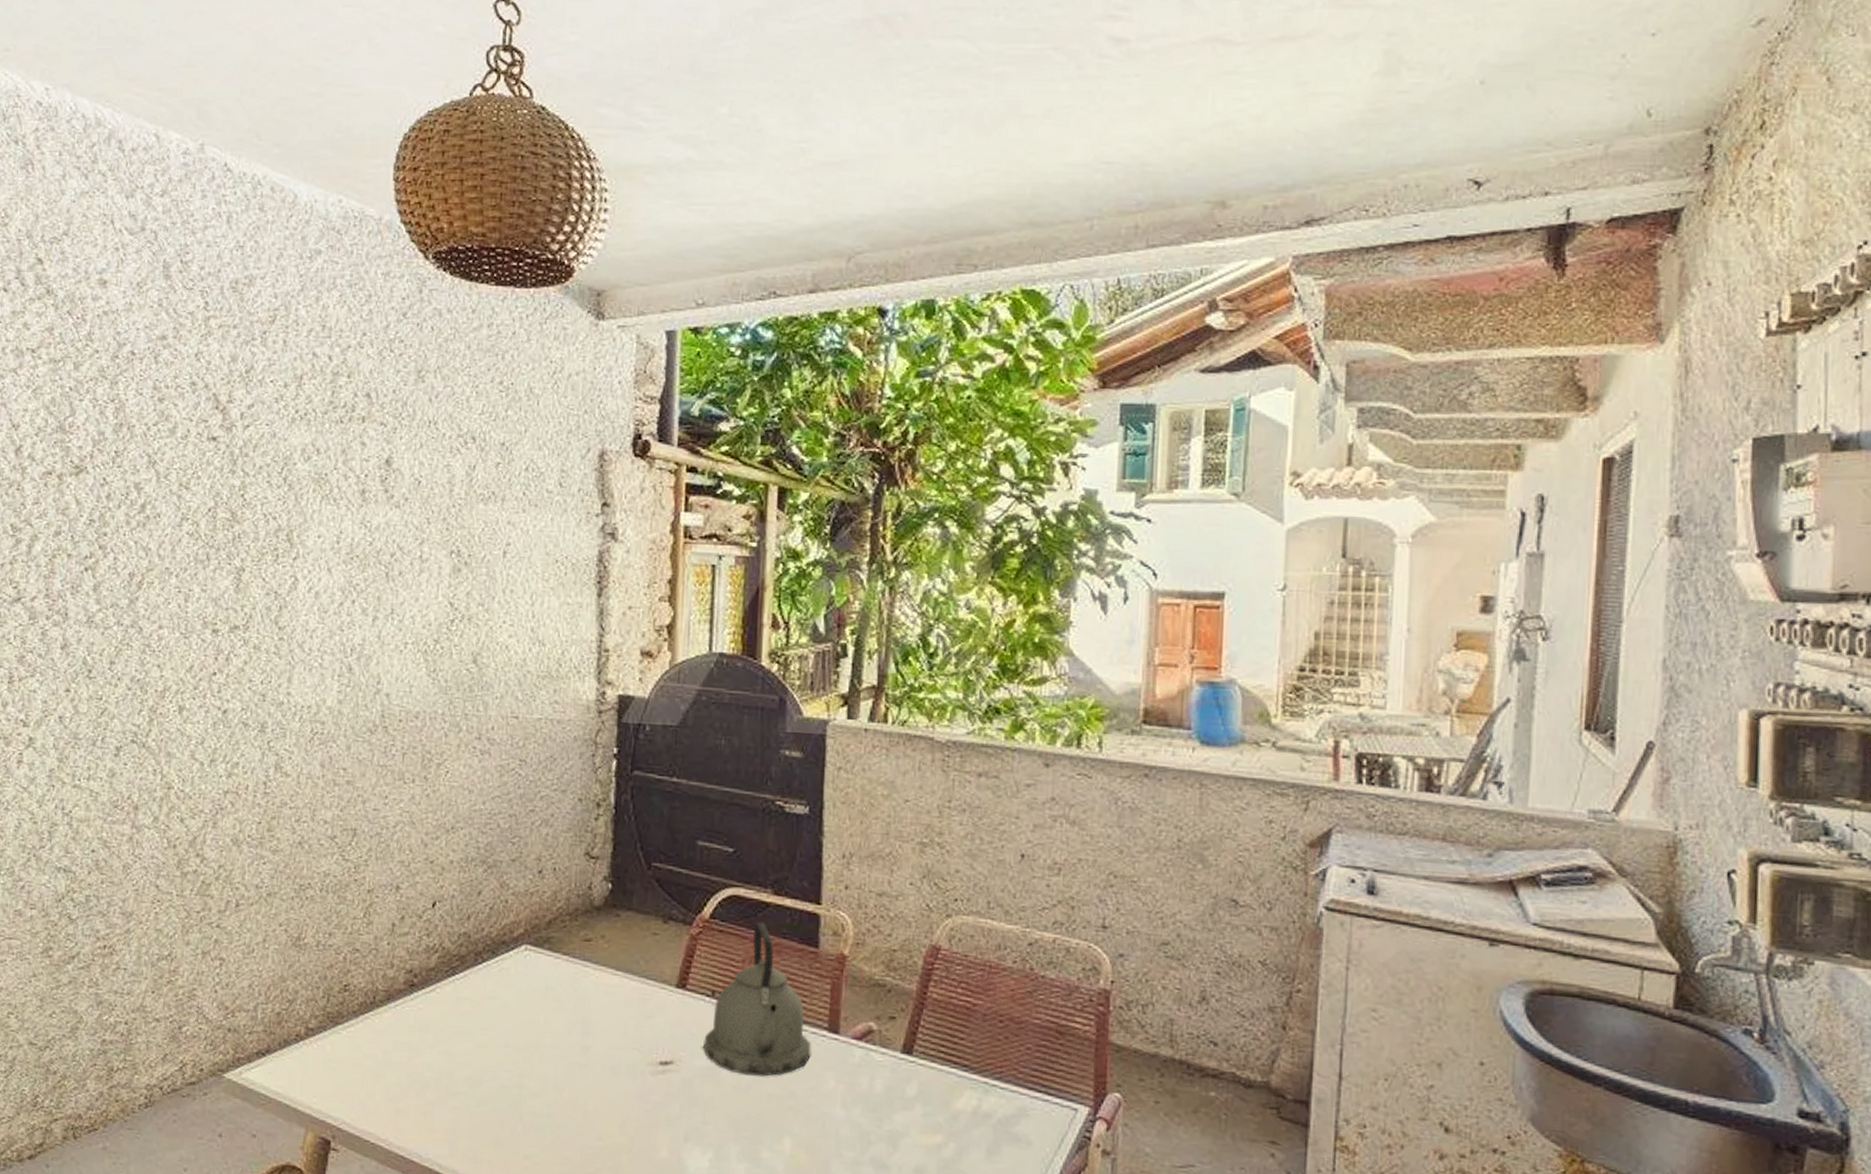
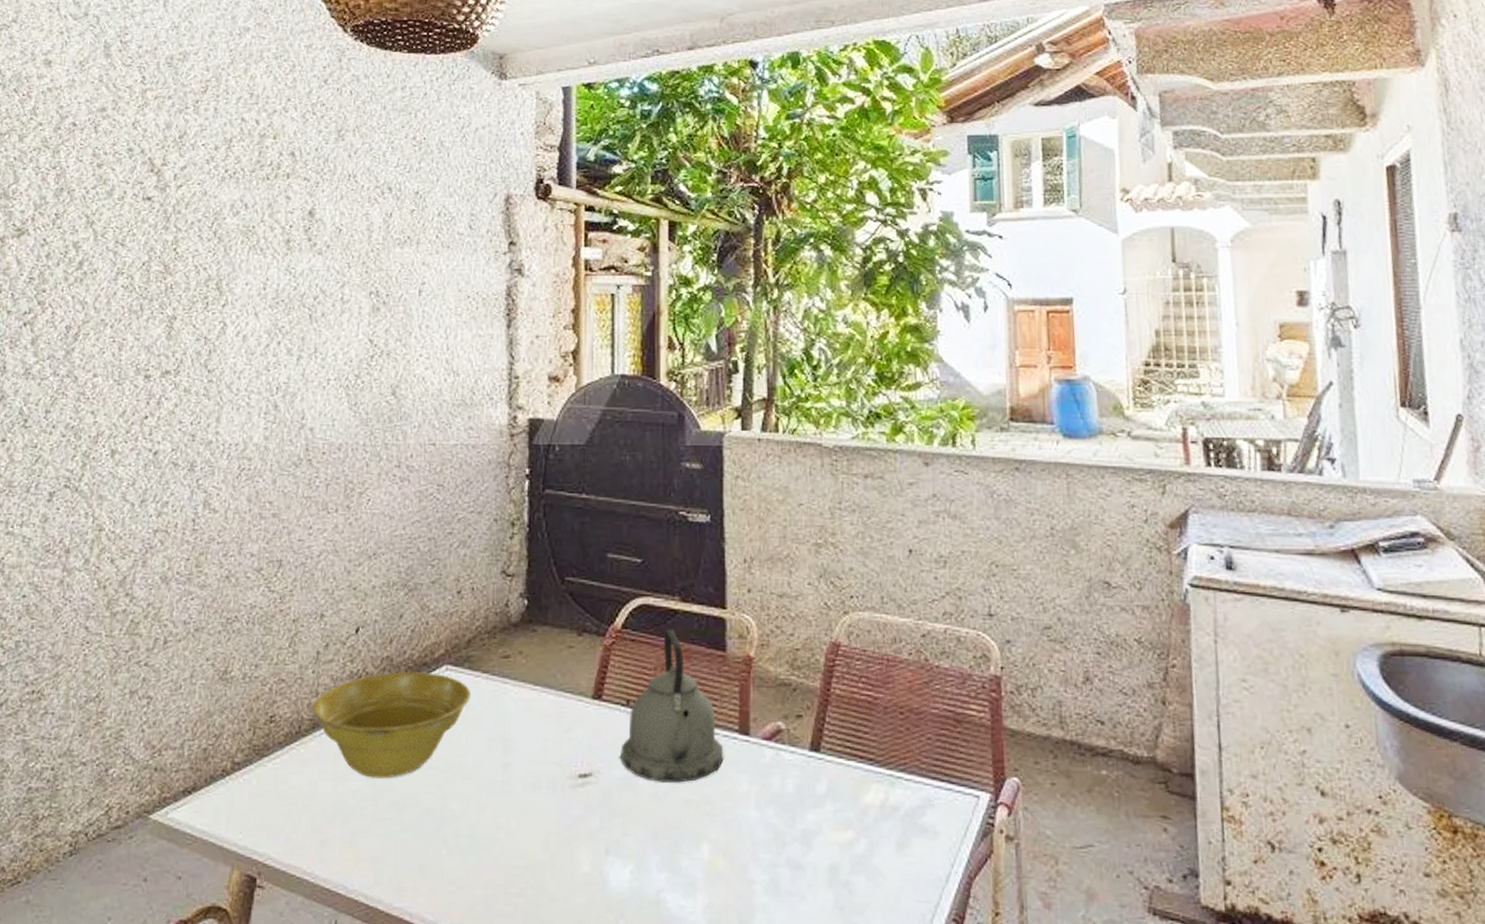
planter bowl: none [387,949,551,1053] -> present [312,672,471,779]

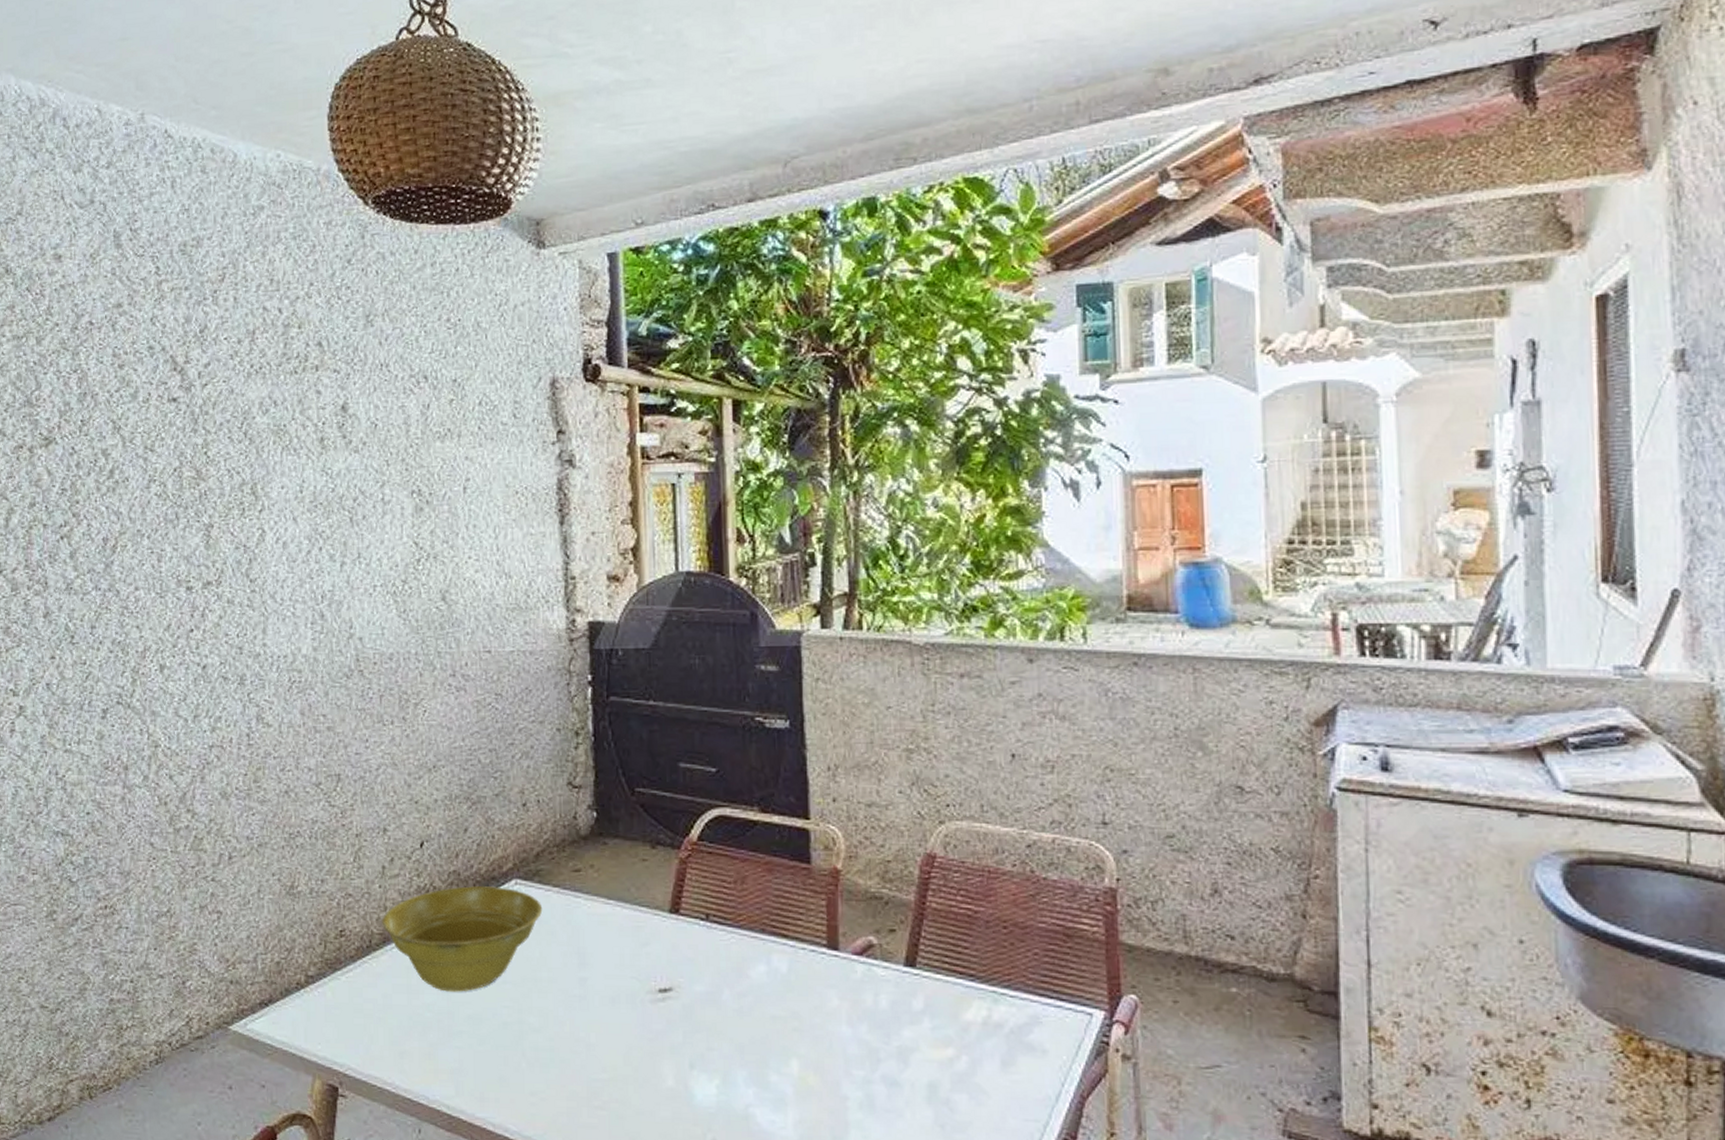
kettle: present [620,629,724,783] -> none [701,841,812,998]

